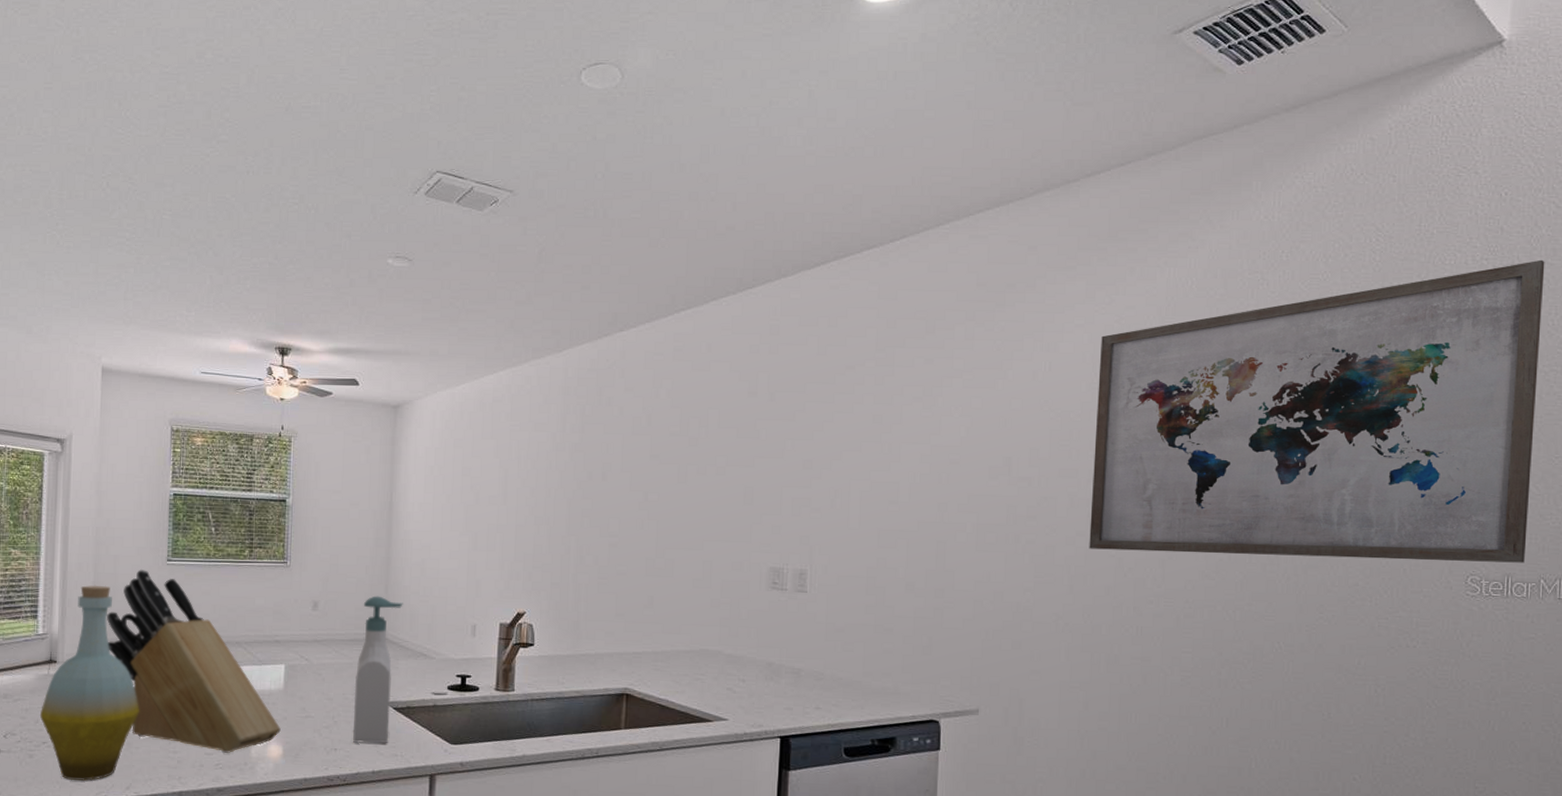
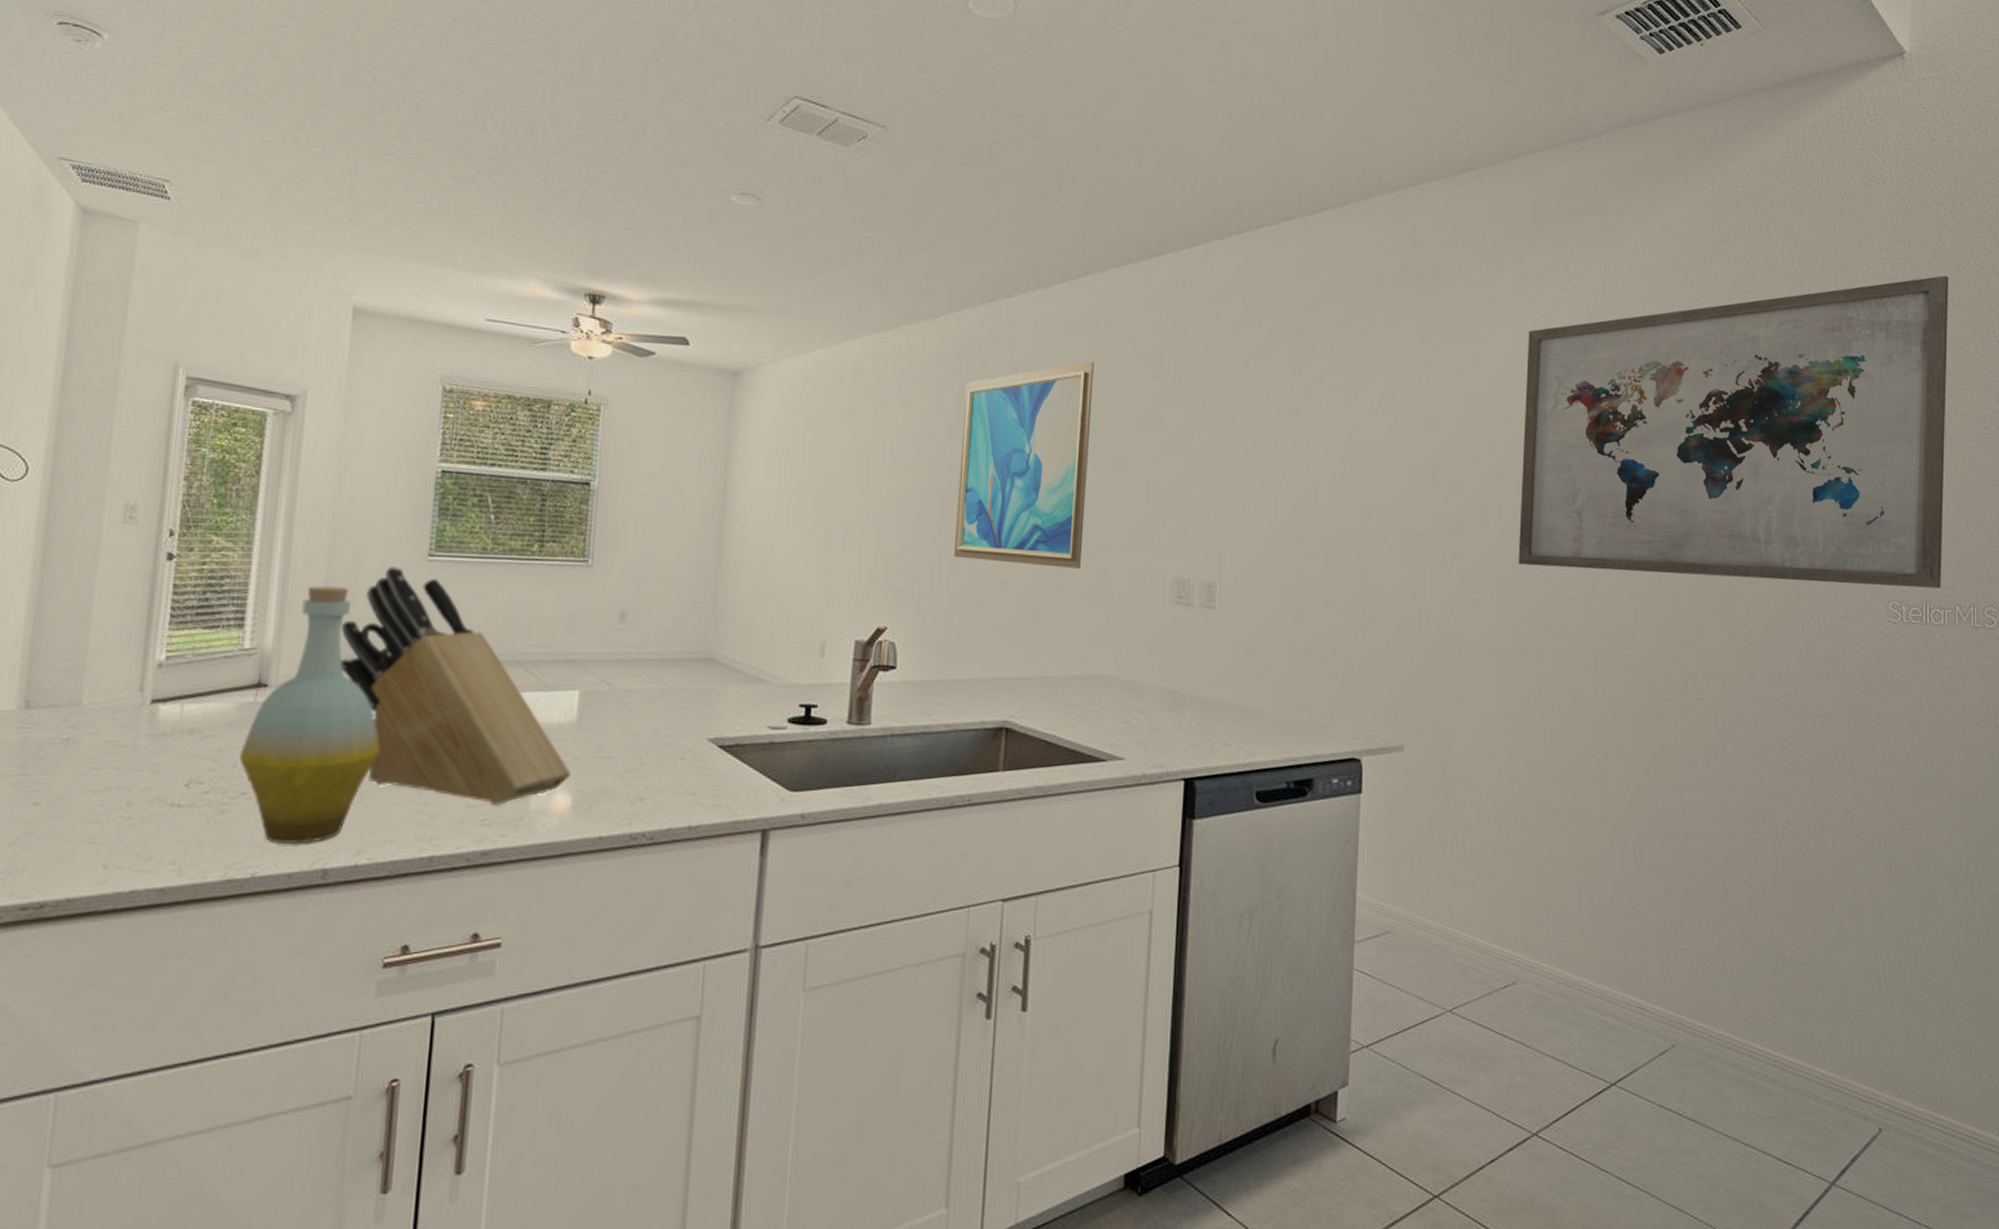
soap bottle: present [353,596,403,744] -> none [665,604,736,792]
wall art: none [580,383,697,561] -> present [954,361,1094,569]

